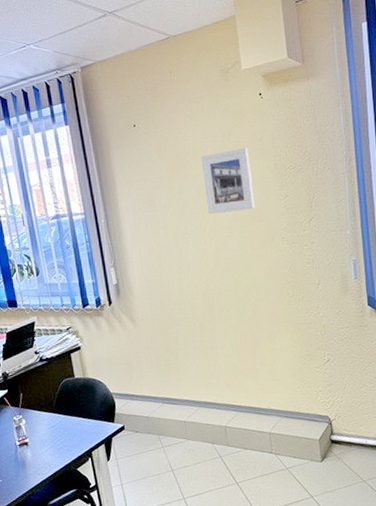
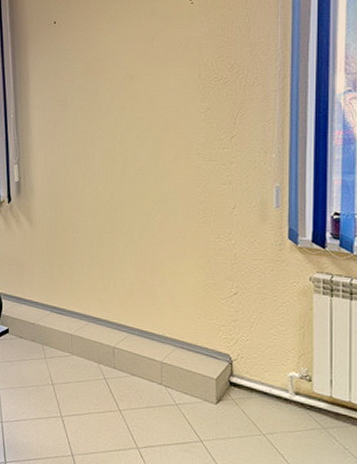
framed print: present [200,147,255,215] -> none [119,54,173,121]

